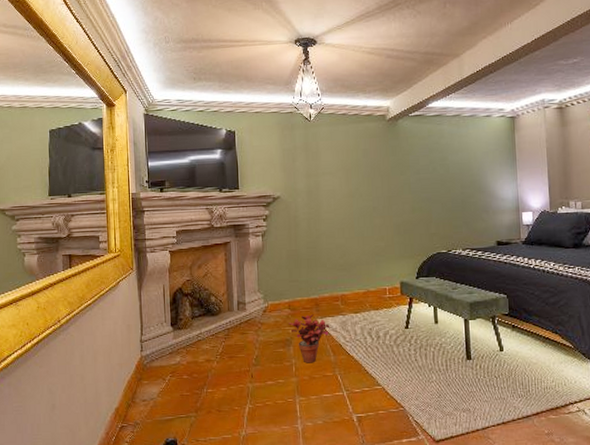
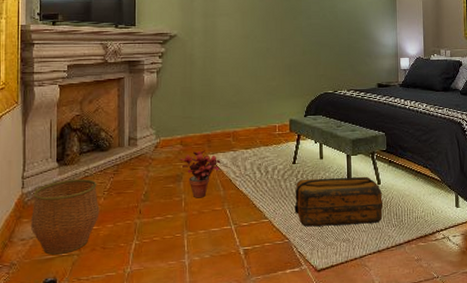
basket: none [150,342,213,416] -> present [30,178,100,255]
suitcase: none [408,342,507,395] -> present [294,176,384,227]

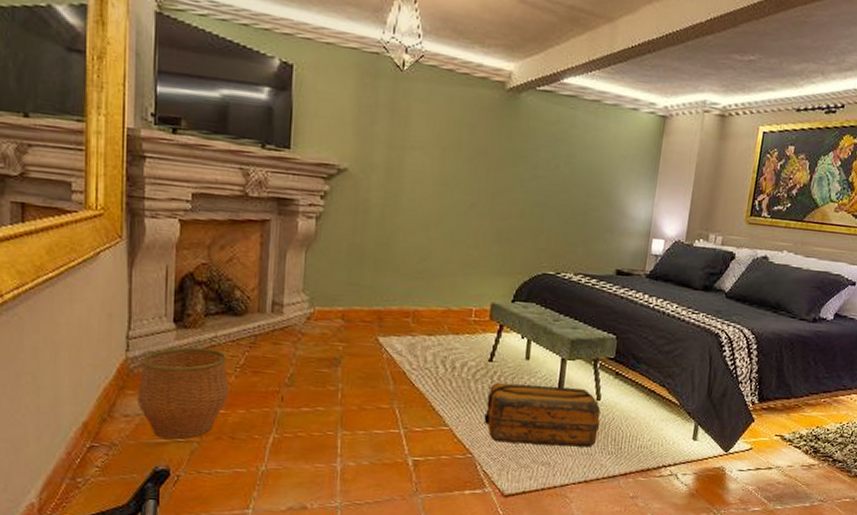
potted plant: present [180,150,221,198] -> none [339,329,394,391]

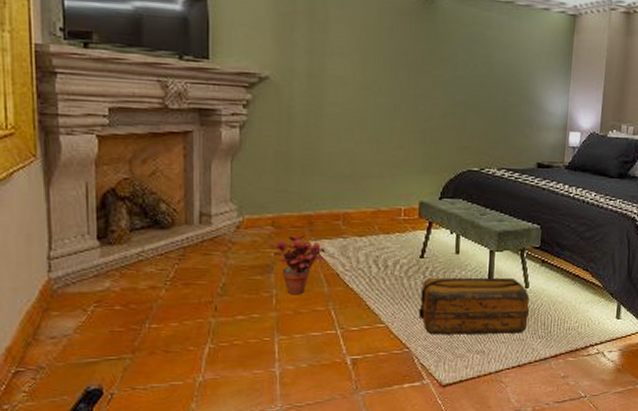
basket: present [136,347,229,439] -> none [62,263,160,357]
potted plant: none [339,329,394,391] -> present [271,235,326,295]

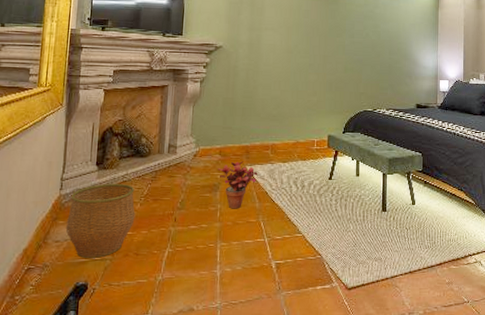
basket: none [62,263,160,357] -> present [65,183,135,258]
suitcase: present [418,277,530,335] -> none [328,195,417,244]

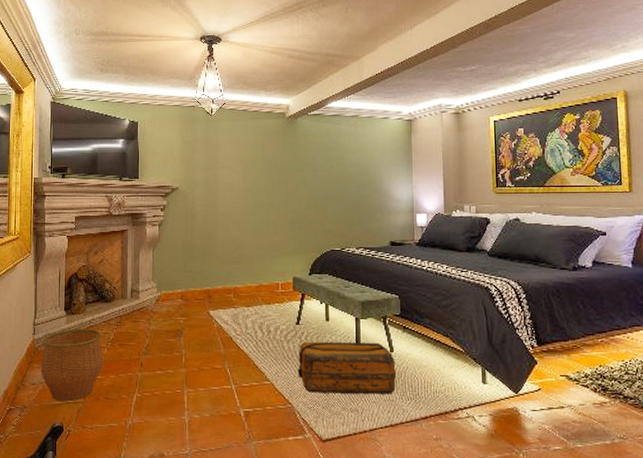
potted plant: present [218,161,258,209] -> none [181,306,221,355]
suitcase: none [328,195,417,244] -> present [298,341,397,394]

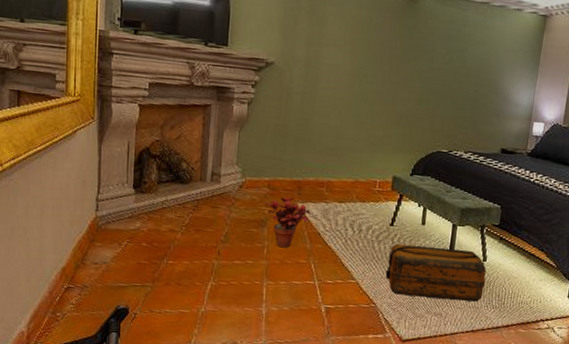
basket: present [40,328,103,401] -> none [103,208,176,284]
potted plant: none [181,306,221,355] -> present [266,197,310,248]

